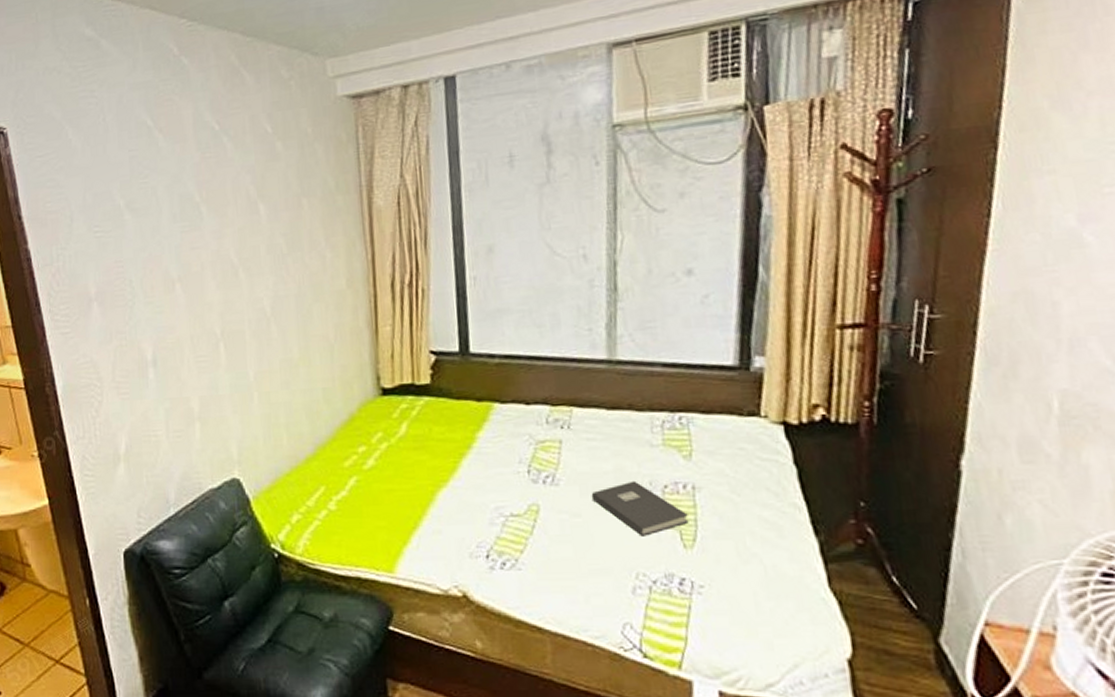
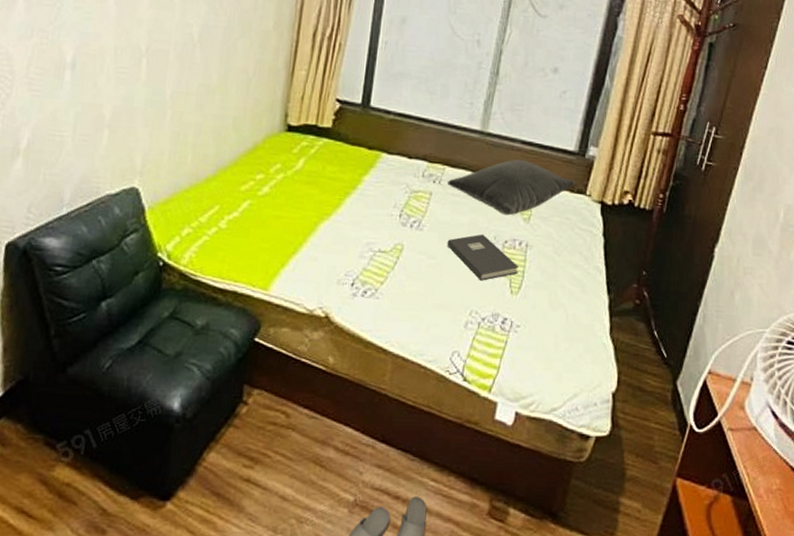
pillow: none [578,385,743,455] -> present [447,159,575,216]

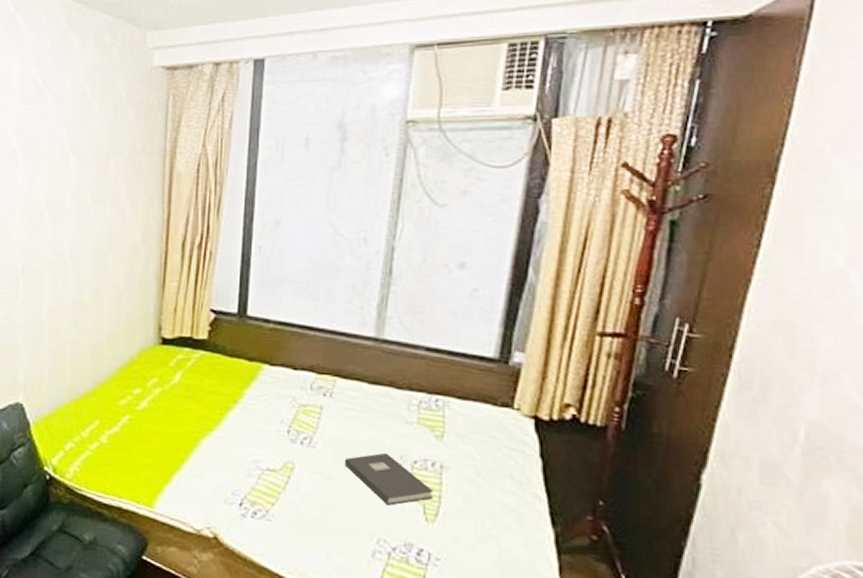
pillow: present [447,159,575,216] -> none [340,368,498,433]

